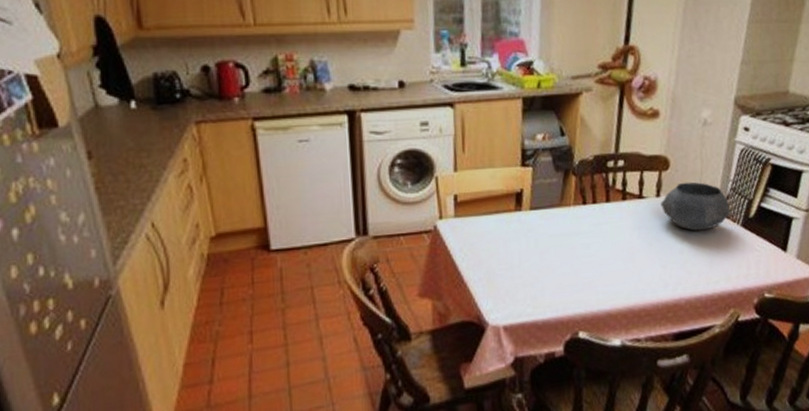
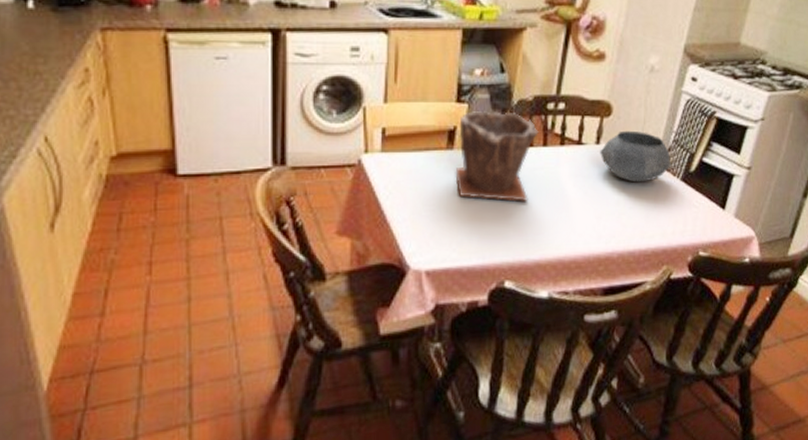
plant pot: none [524,173,601,256] -> present [455,111,539,202]

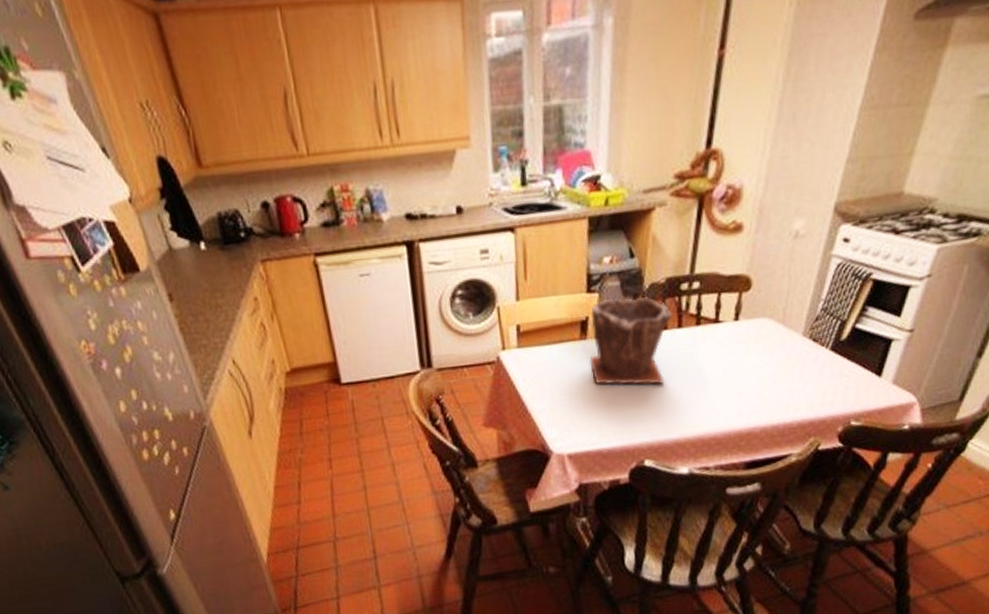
bowl: present [600,130,671,183] -> none [739,303,819,356]

